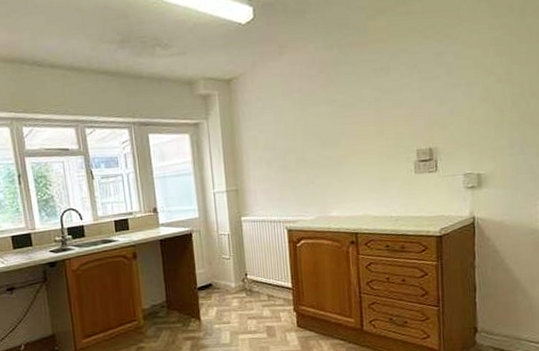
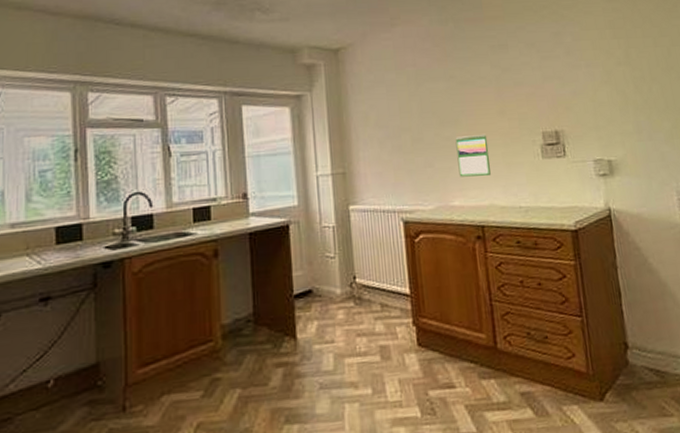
calendar: none [335,152,367,192] -> present [455,133,491,177]

